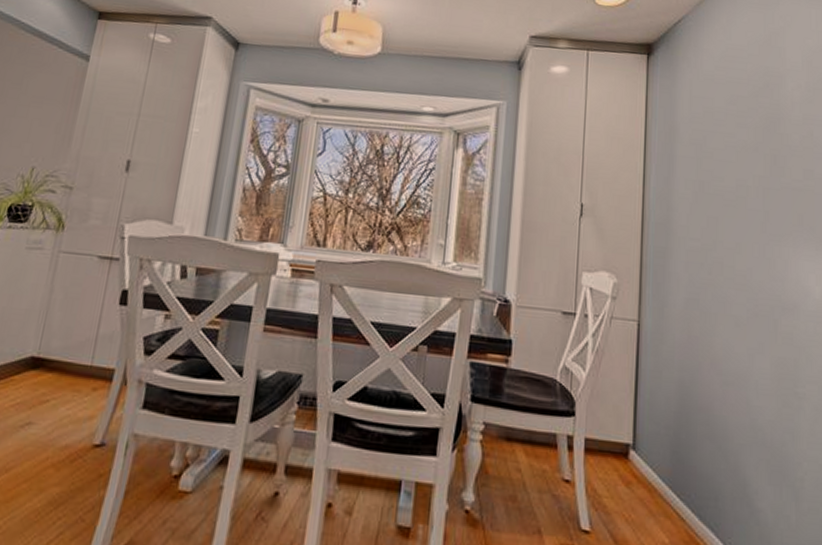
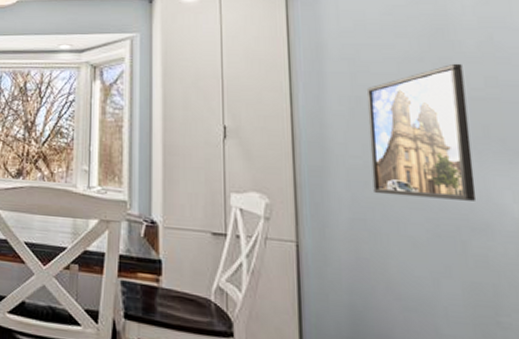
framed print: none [707,155,789,283] -> present [366,63,477,201]

